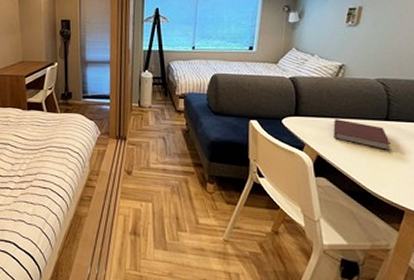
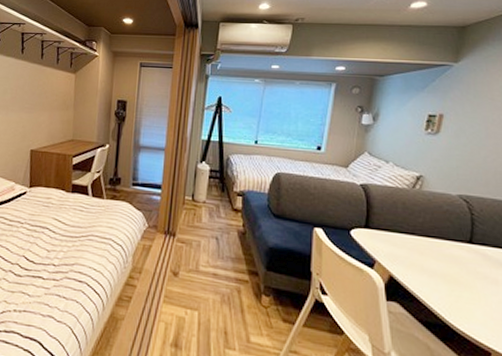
notebook: present [333,119,391,151] -> none [408,236,475,279]

